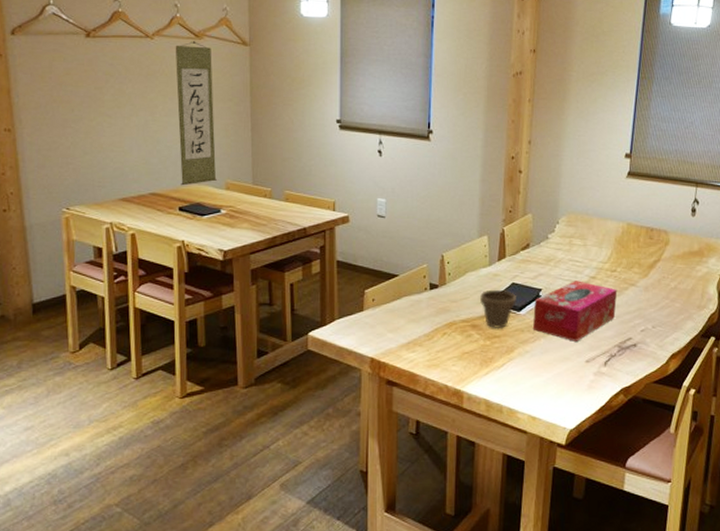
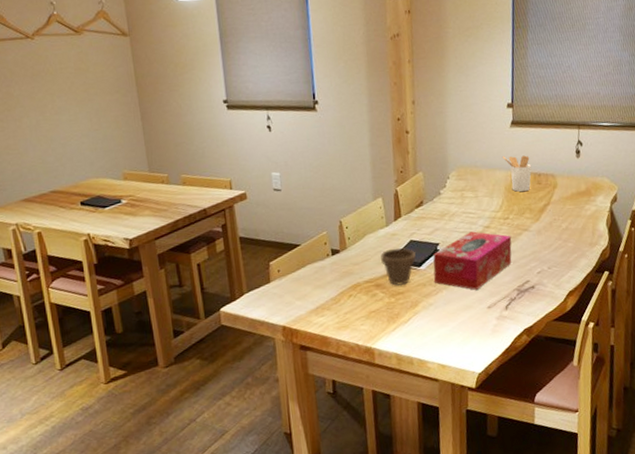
wall scroll: present [175,41,217,186] -> none [56,37,114,181]
utensil holder: none [615,207,645,246] -> present [502,155,532,192]

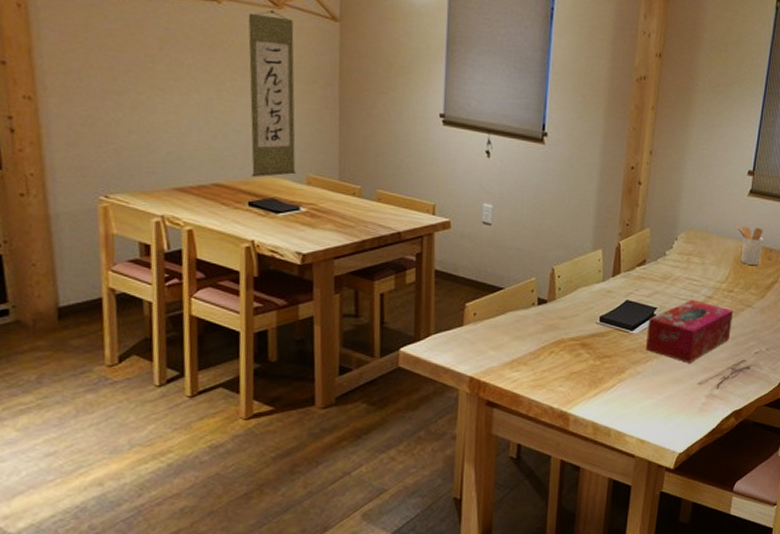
wall scroll: none [56,37,114,181] -> present [248,10,296,178]
flower pot: present [380,248,416,286] -> none [592,306,630,349]

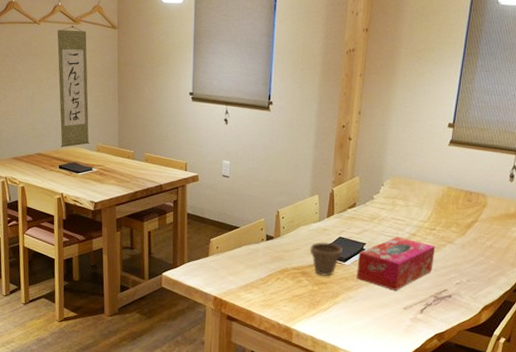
flower pot: none [592,306,630,349] -> present [310,242,342,277]
utensil holder: present [735,225,765,266] -> none [436,171,465,207]

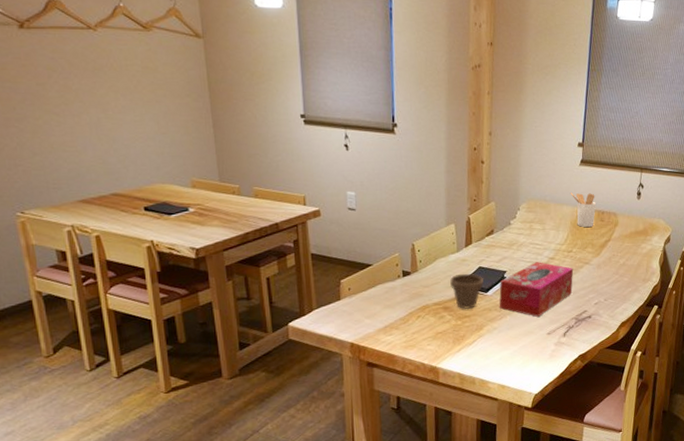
wall scroll: present [57,26,90,148] -> none [121,33,181,185]
utensil holder: none [436,171,465,207] -> present [570,192,597,228]

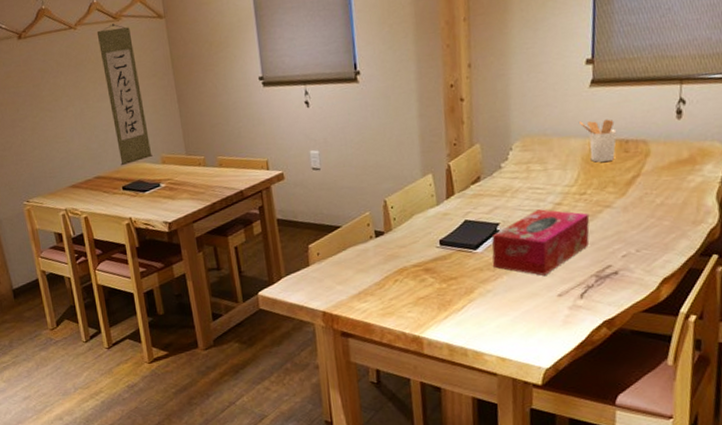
wall scroll: none [121,33,181,185] -> present [96,23,153,166]
flower pot: present [450,273,484,310] -> none [430,228,472,271]

